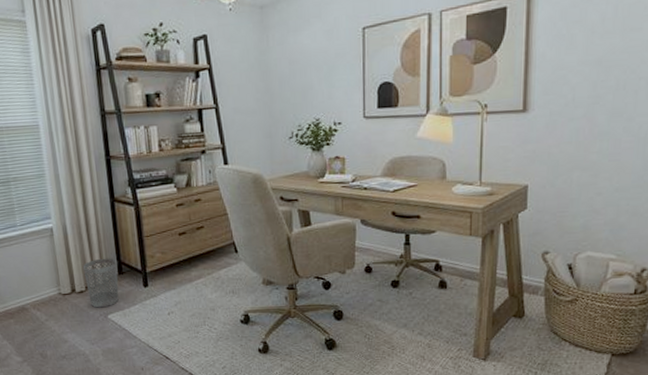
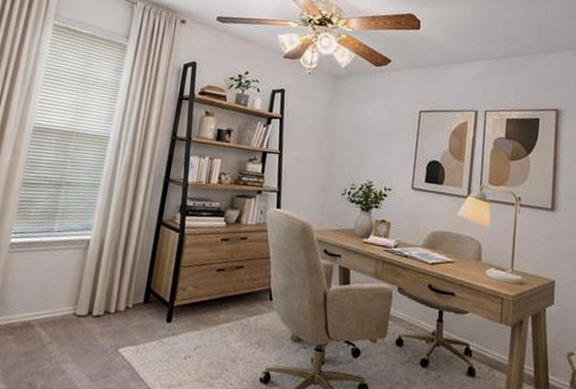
wastebasket: present [82,258,119,308] -> none [104,281,147,339]

